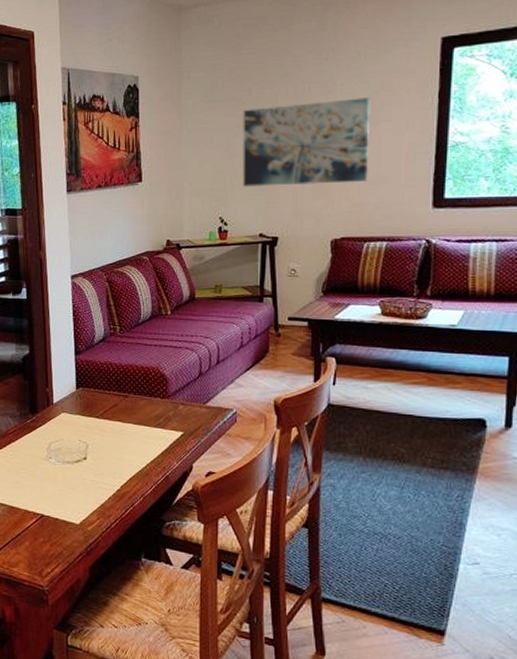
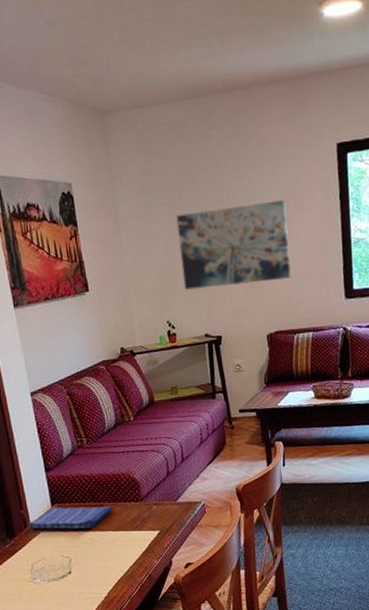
dish towel: none [51,390,136,417] -> present [28,506,112,529]

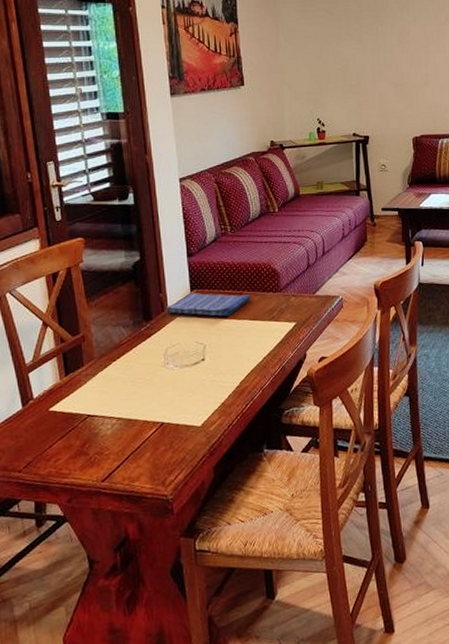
wall art: present [176,199,291,290] -> none [332,12,439,90]

